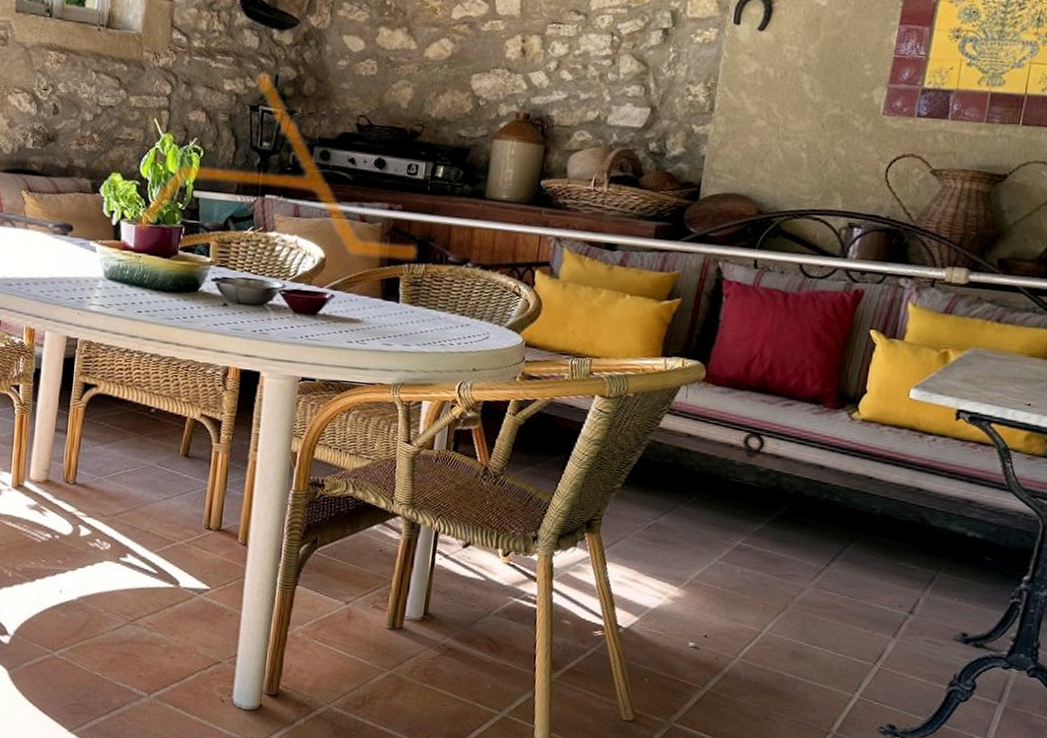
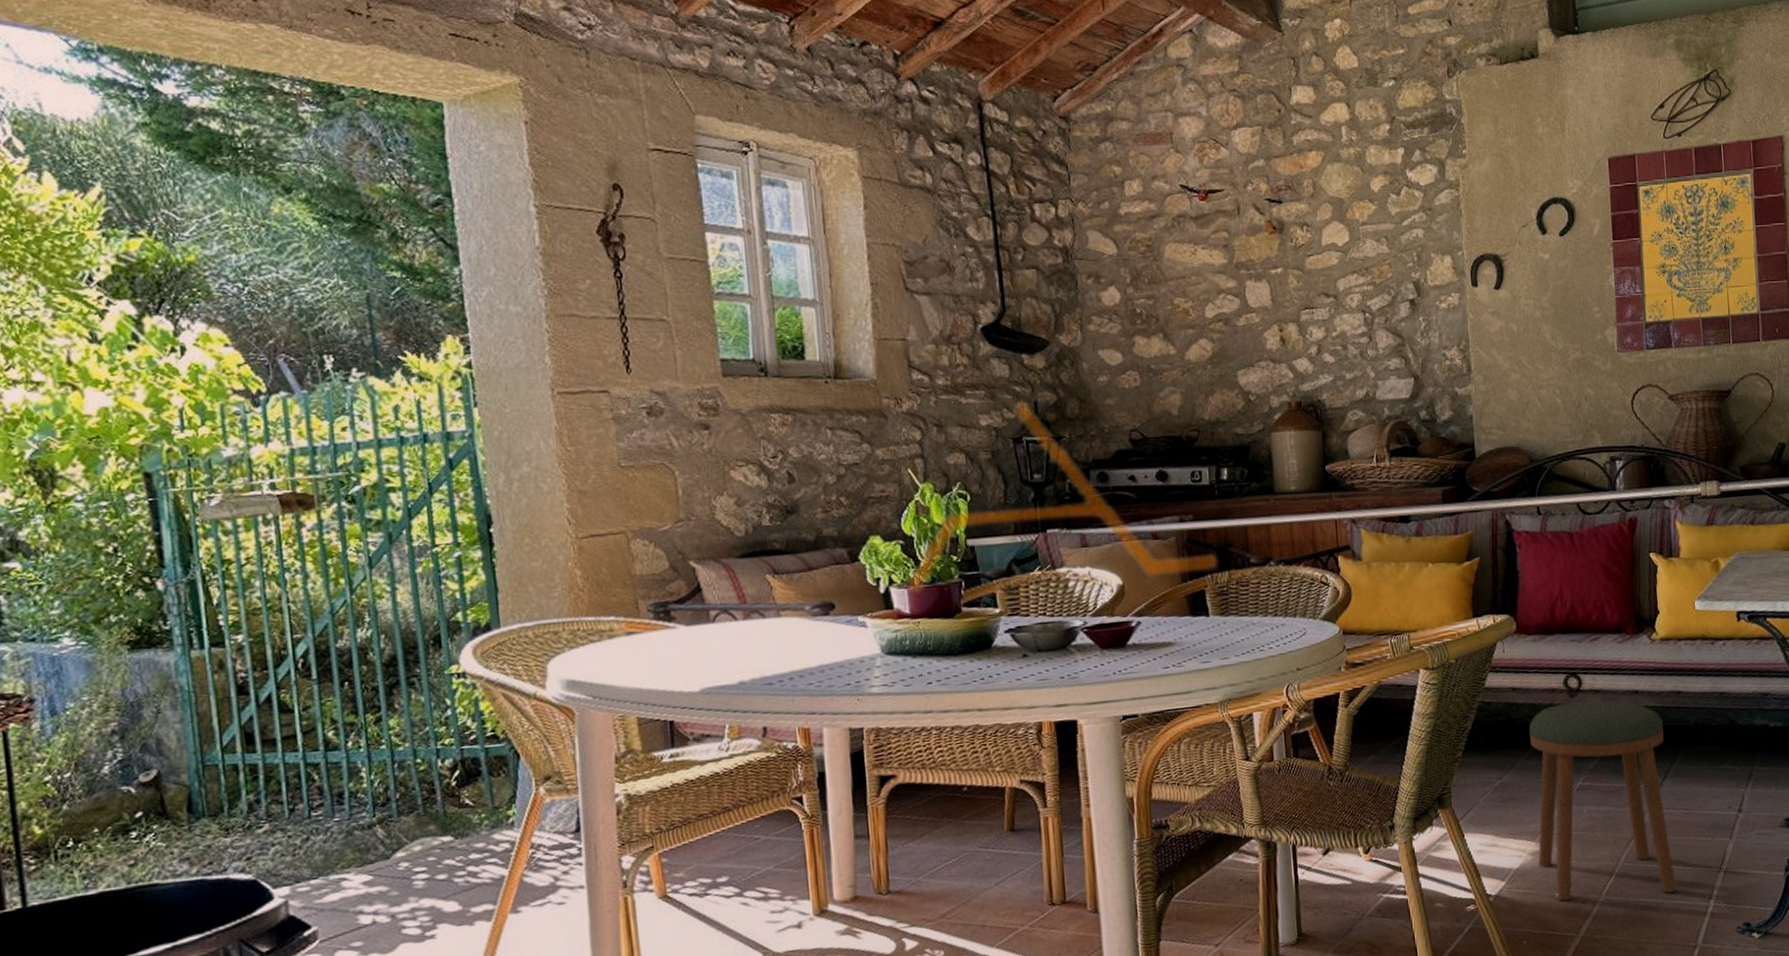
stool: none [677,460,845,674] -> present [1529,700,1676,902]

